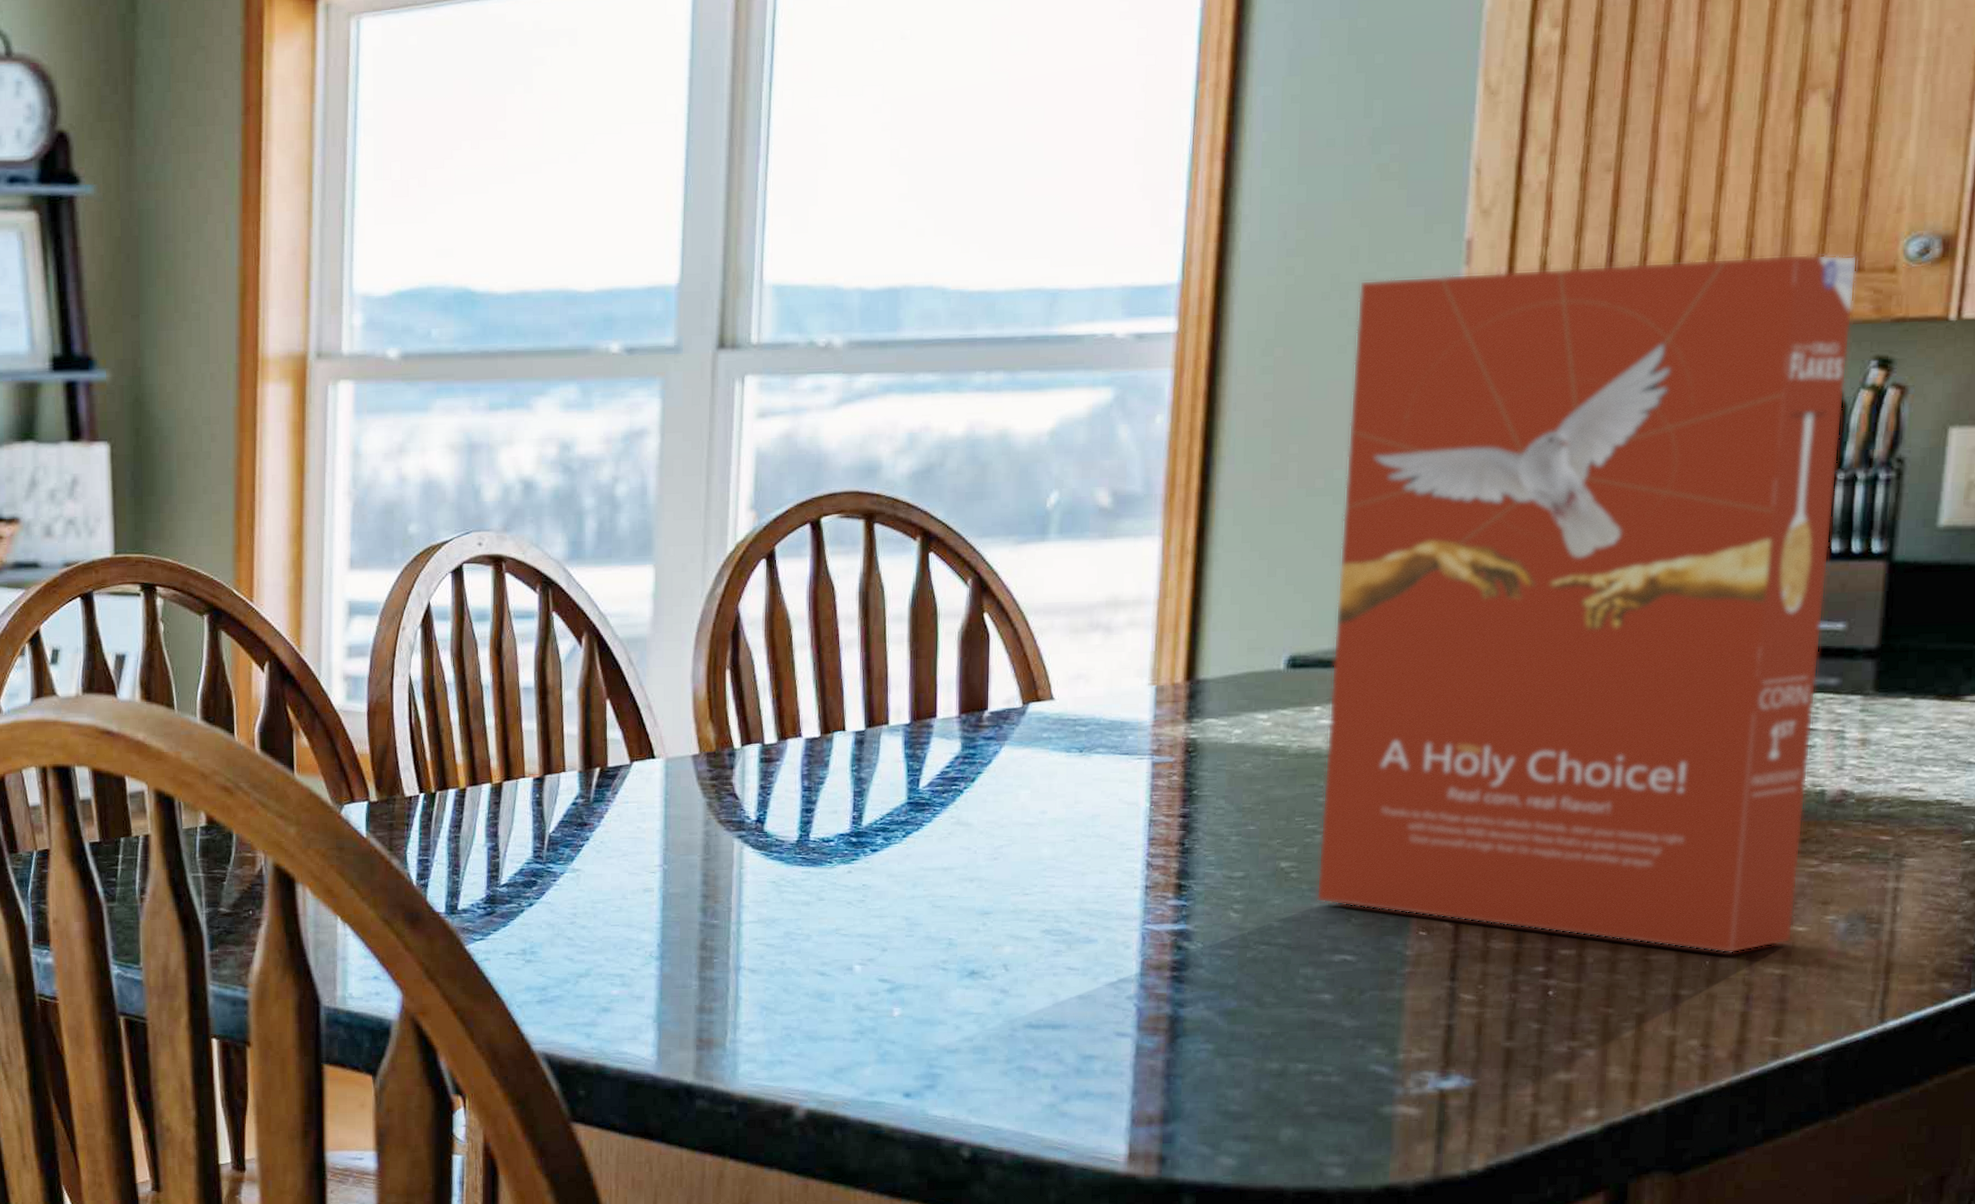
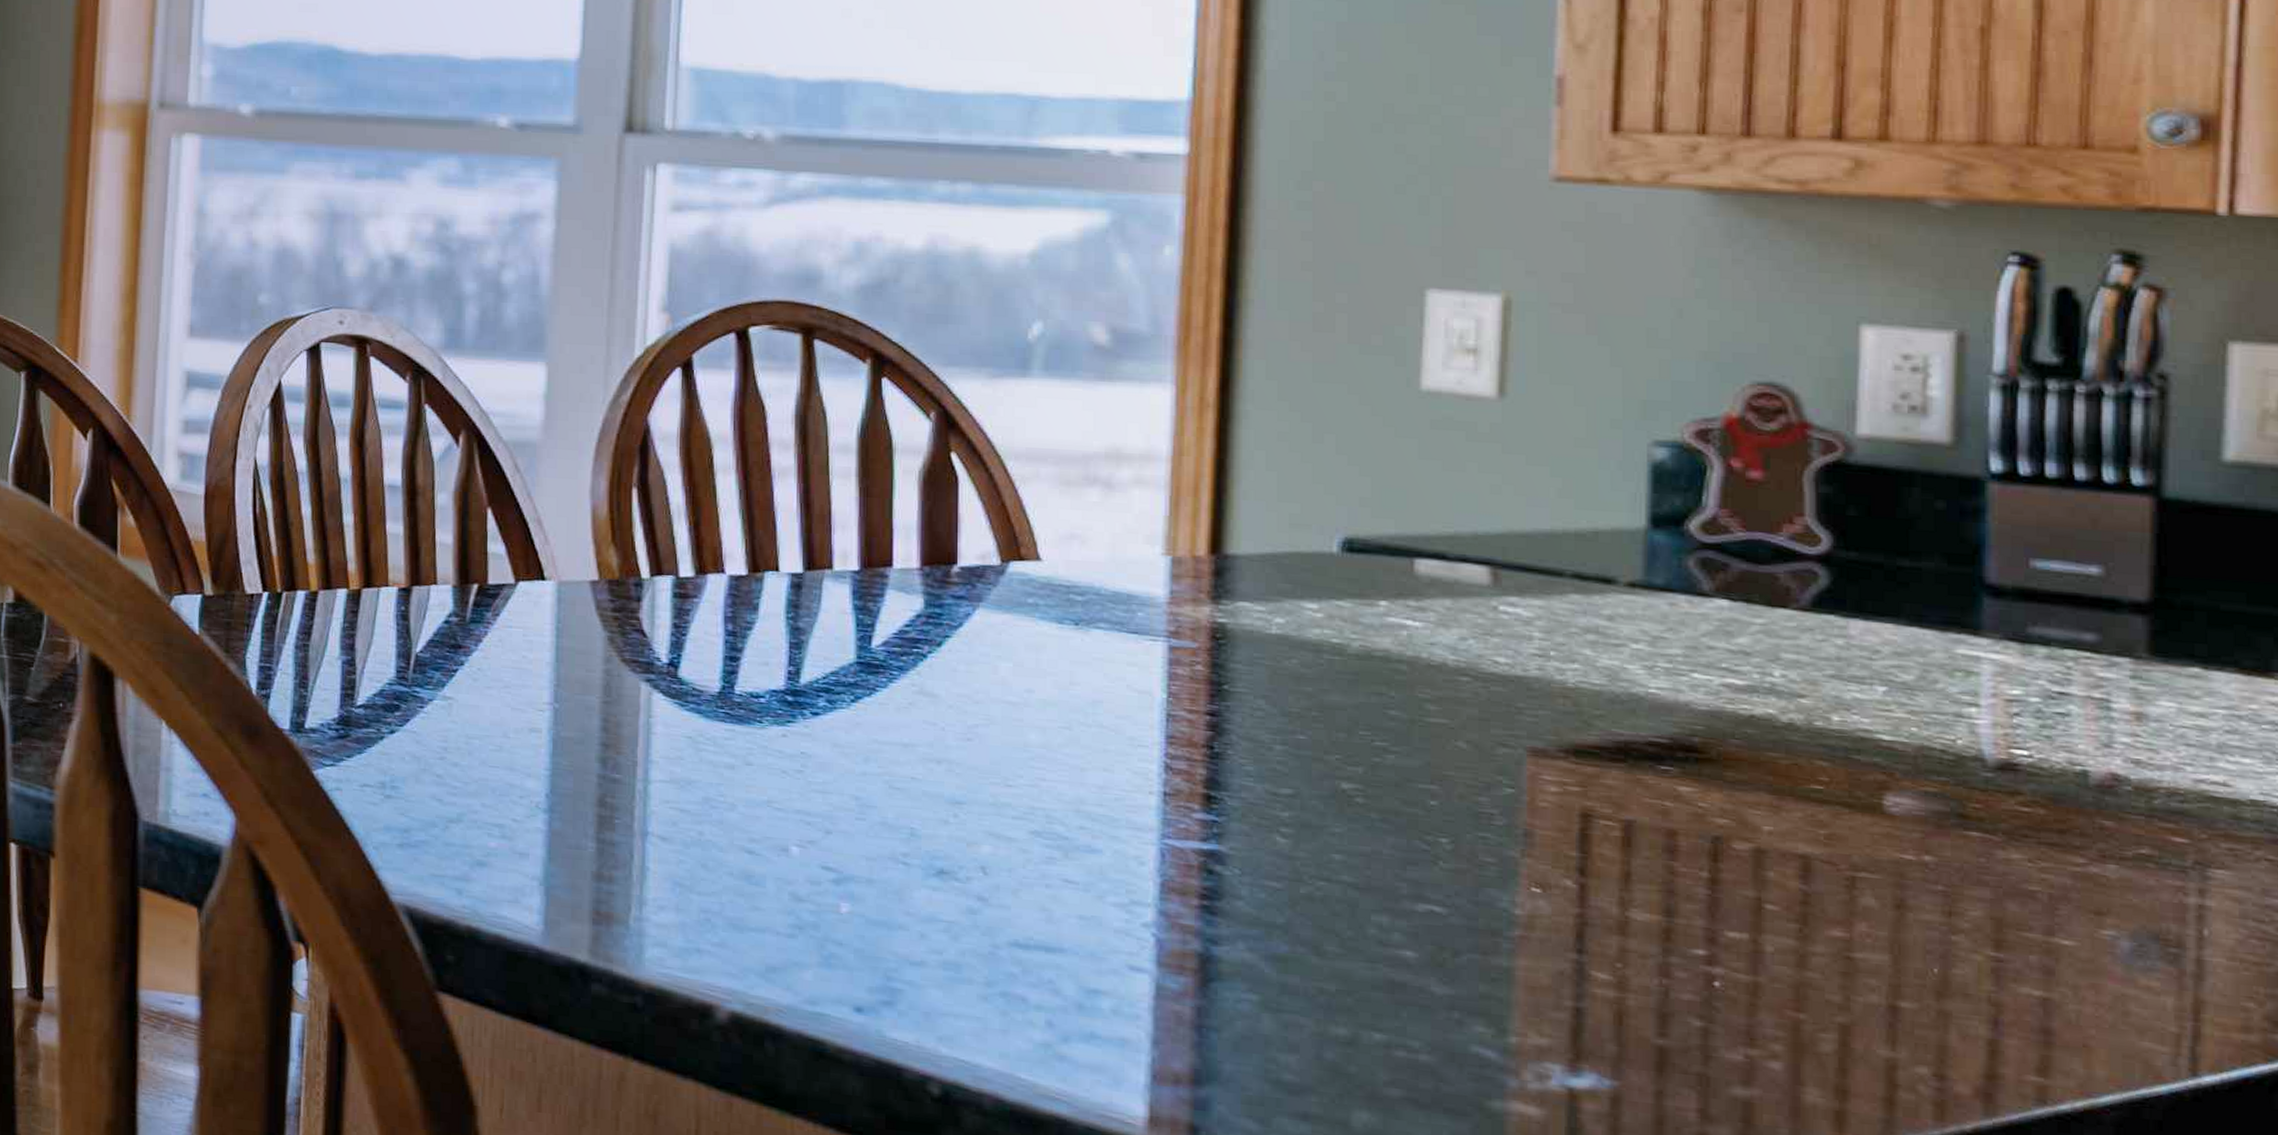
cereal box: present [1316,254,1858,954] -> none [1390,113,2084,964]

